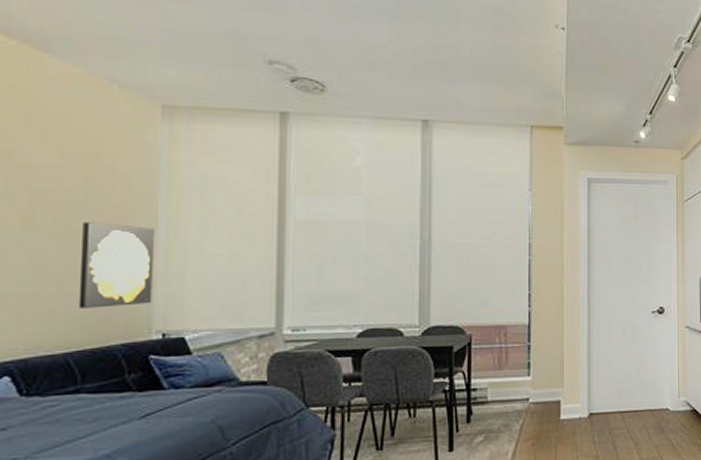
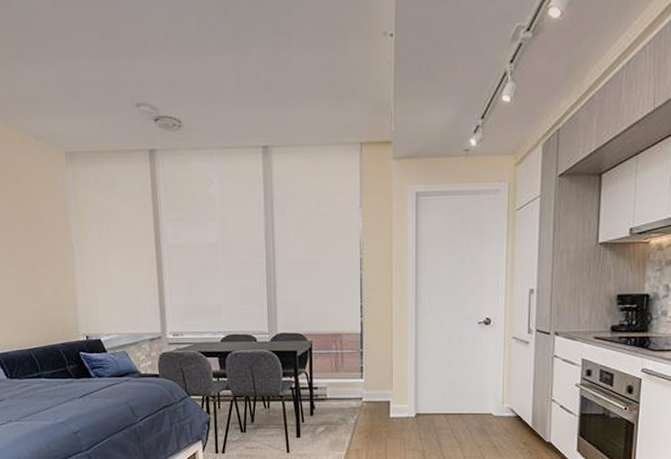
wall art: present [78,222,154,308] -> none [26,251,77,317]

